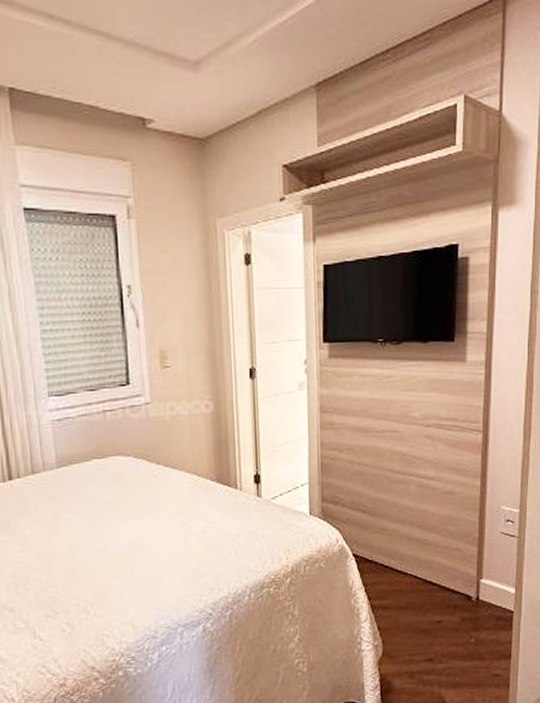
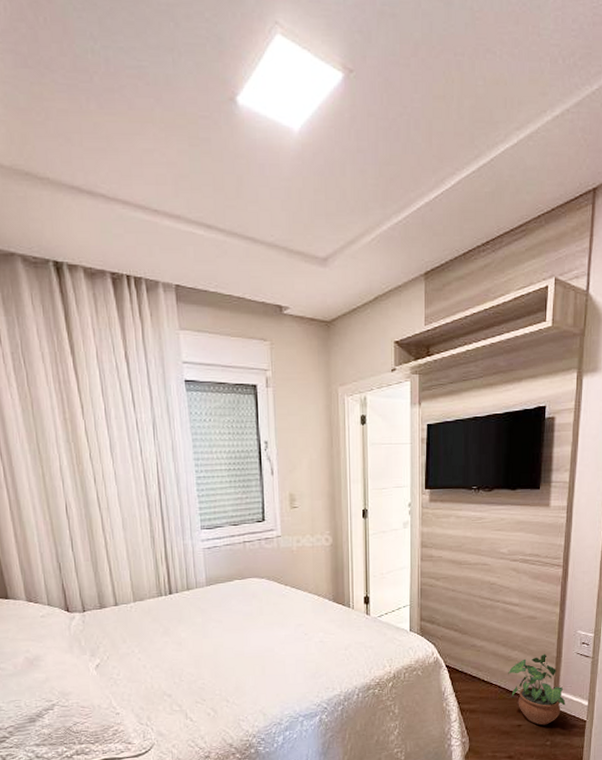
potted plant: none [425,535,490,620] -> present [508,654,566,726]

